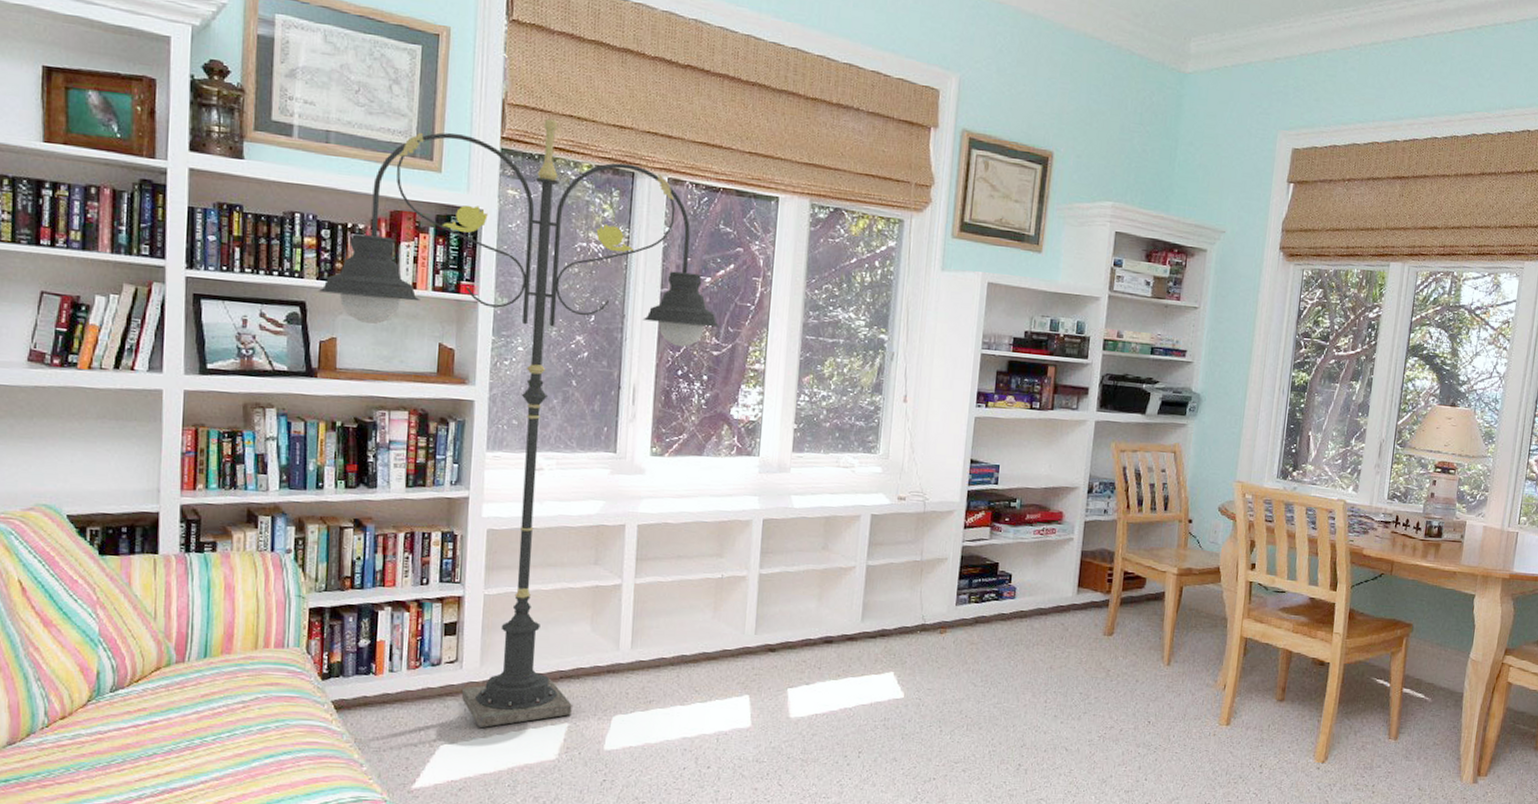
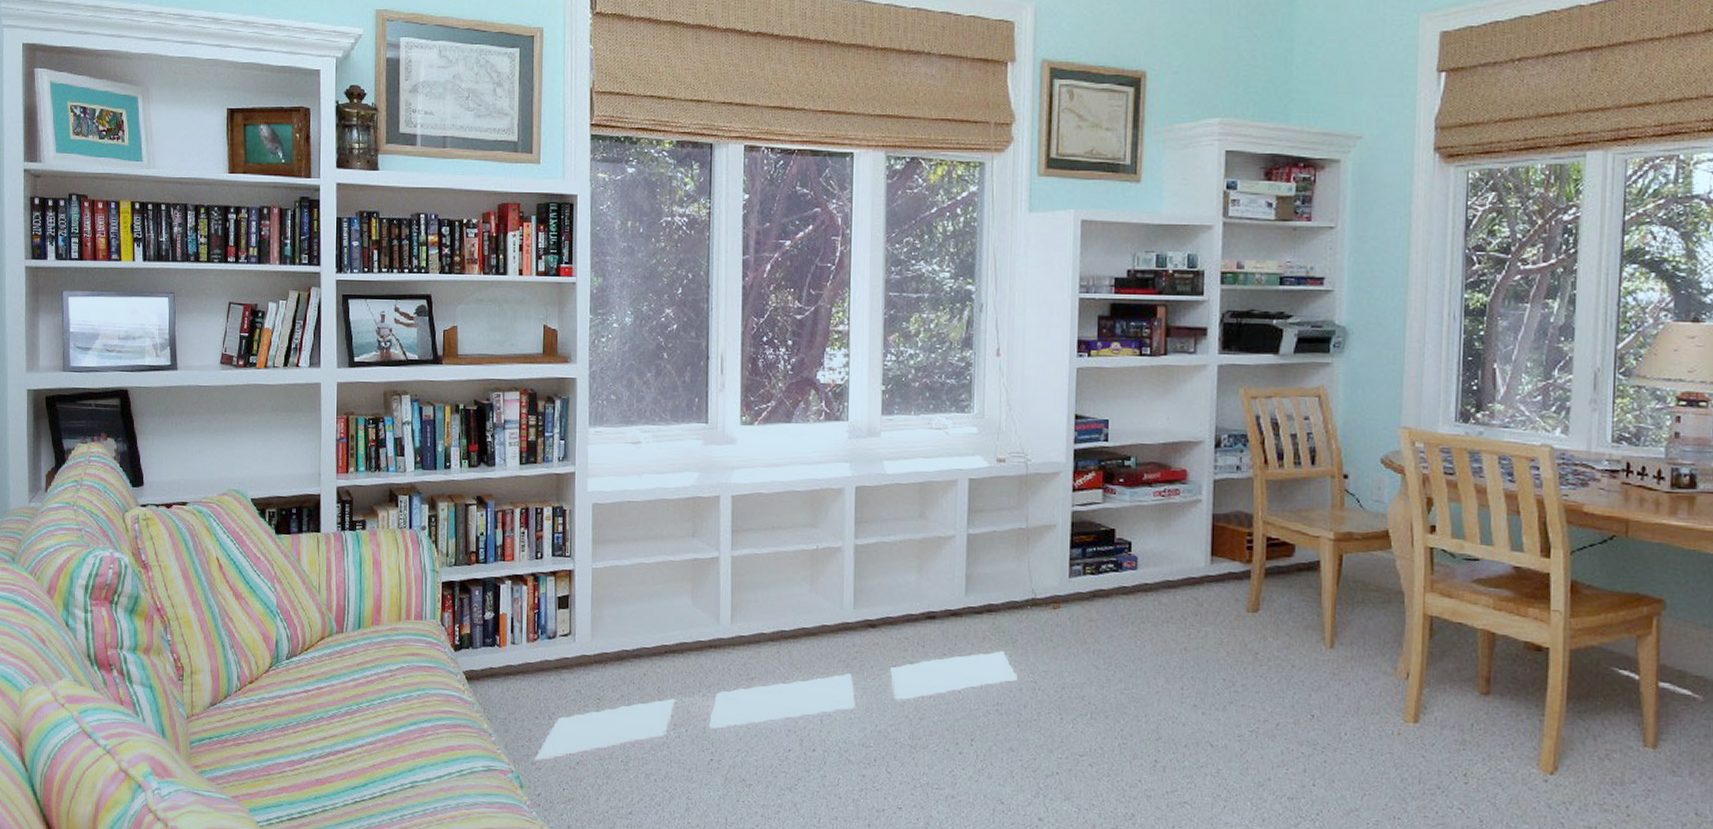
floor lamp: present [317,118,720,728] -> none [440,101,802,701]

